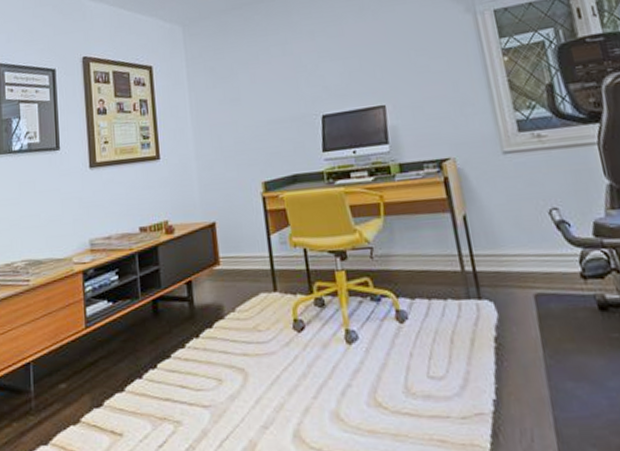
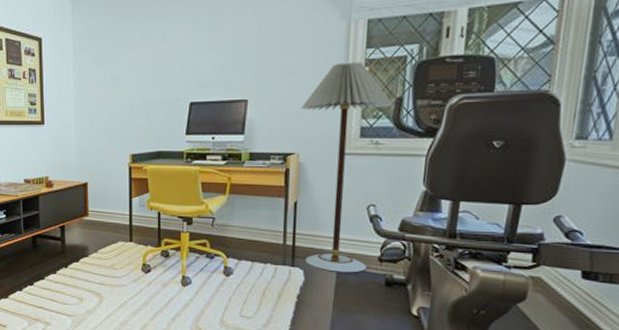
floor lamp: none [445,52,571,300] -> present [300,62,393,273]

